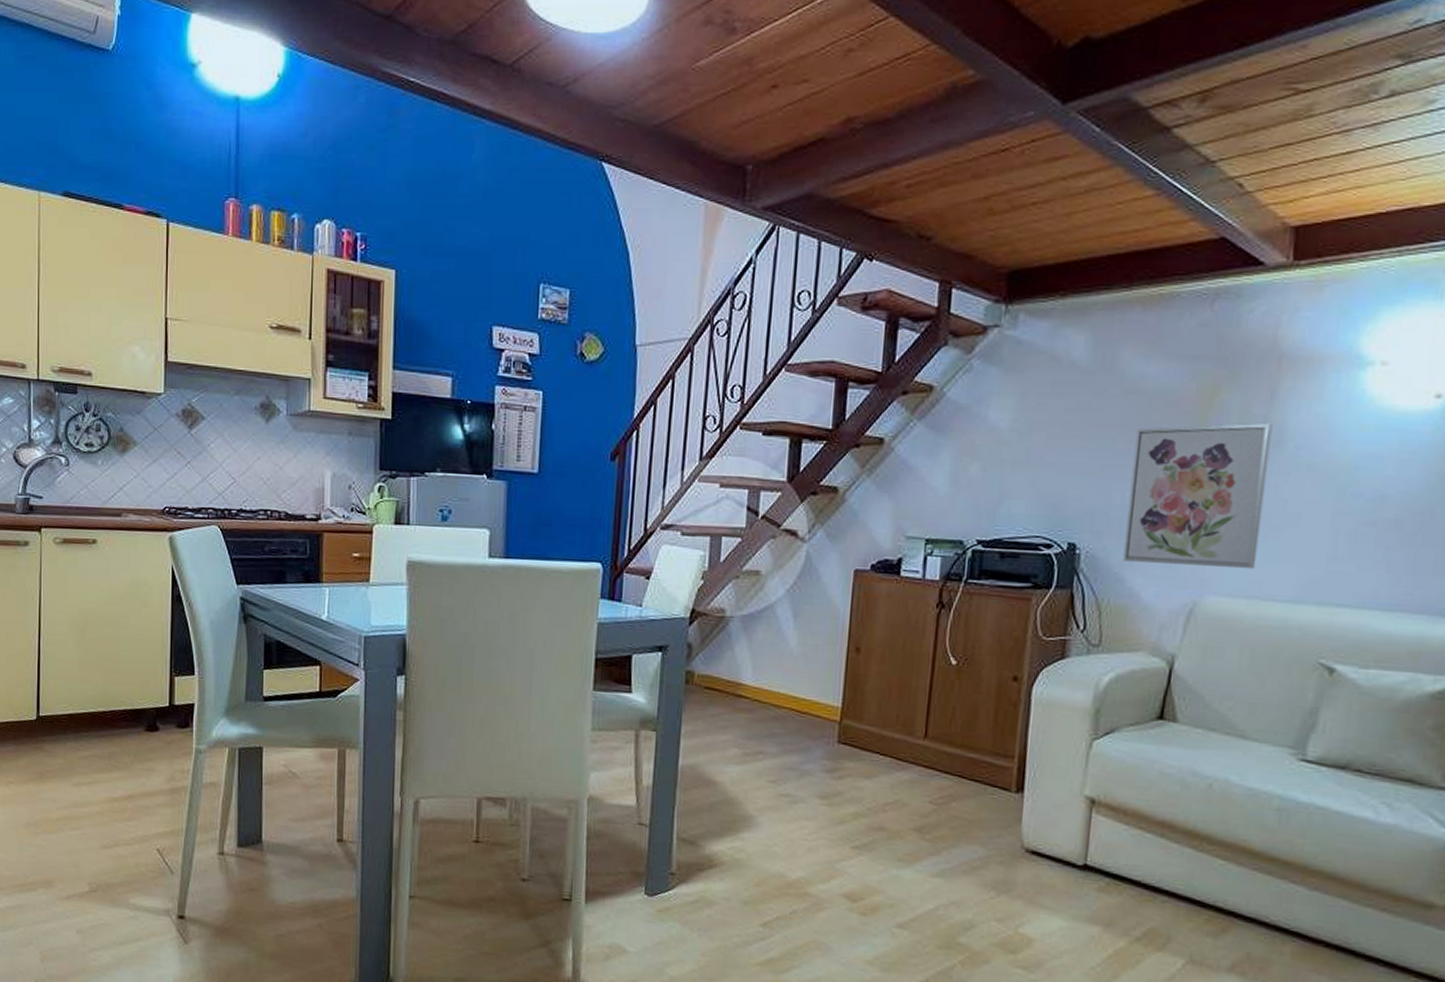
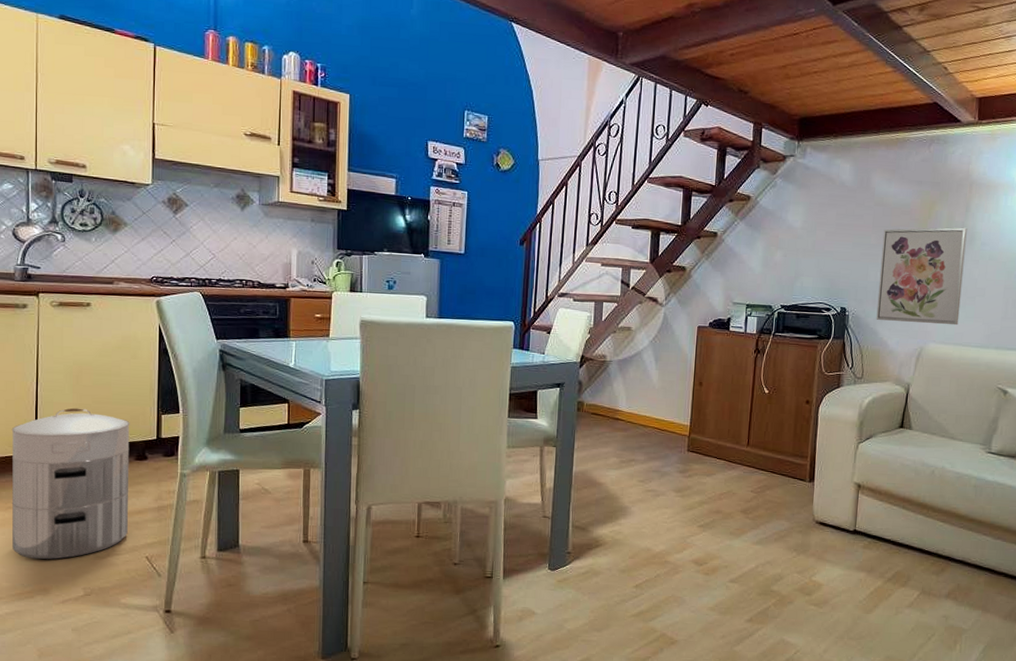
waste bin: none [12,665,140,847] -> present [11,408,130,560]

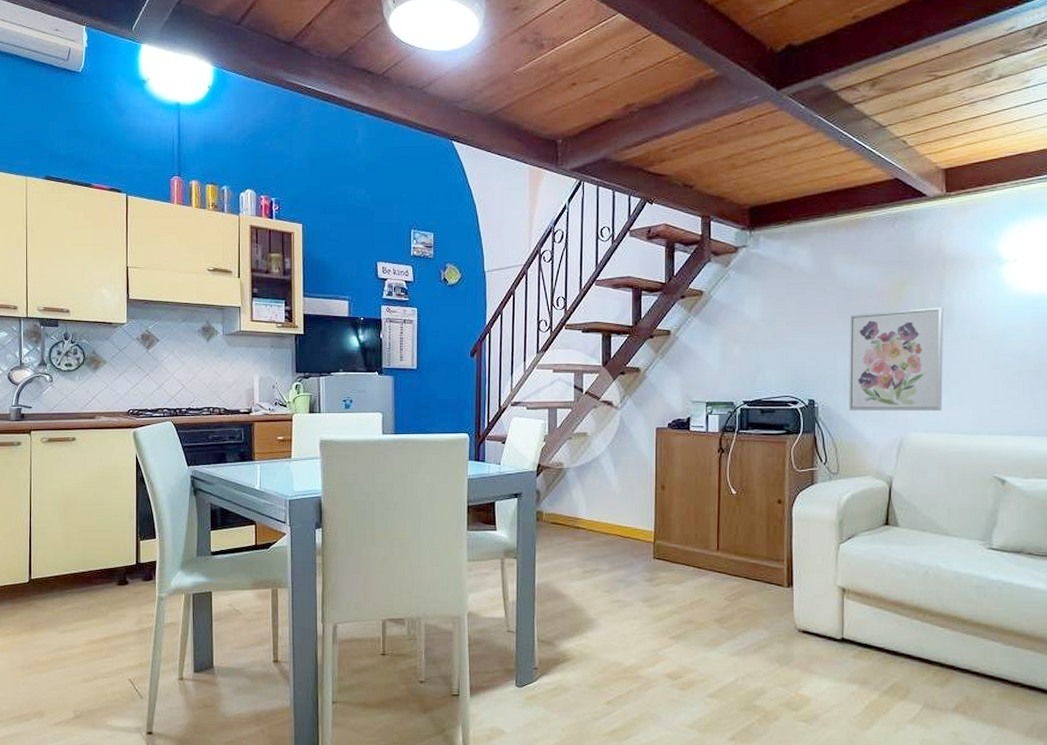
waste bin: present [11,408,130,560] -> none [9,537,113,684]

